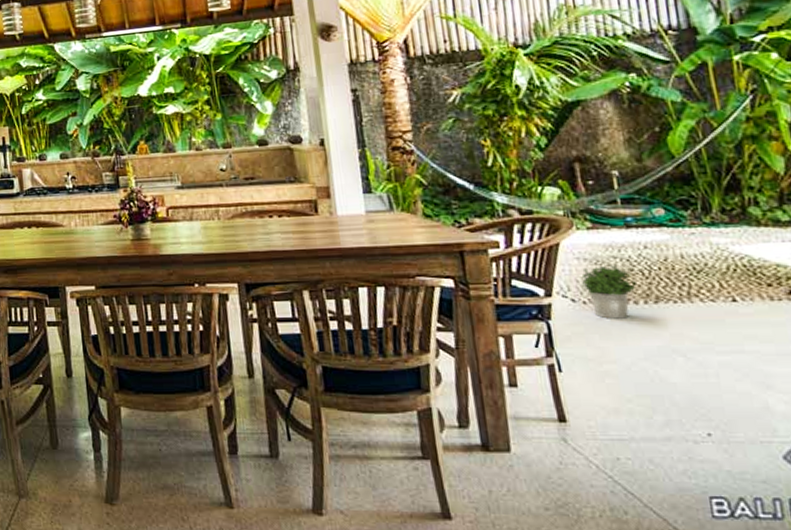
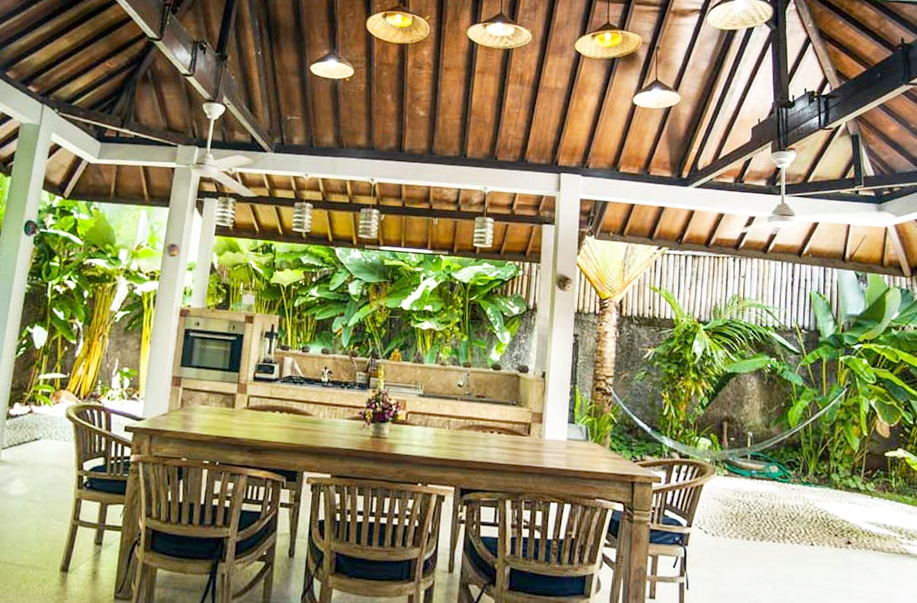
potted plant: present [581,265,637,319] -> none [713,506,751,551]

